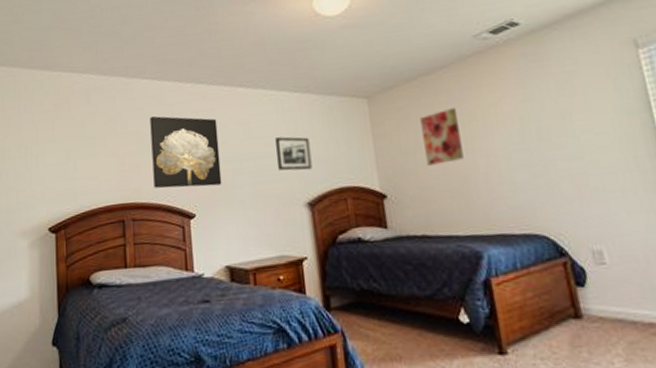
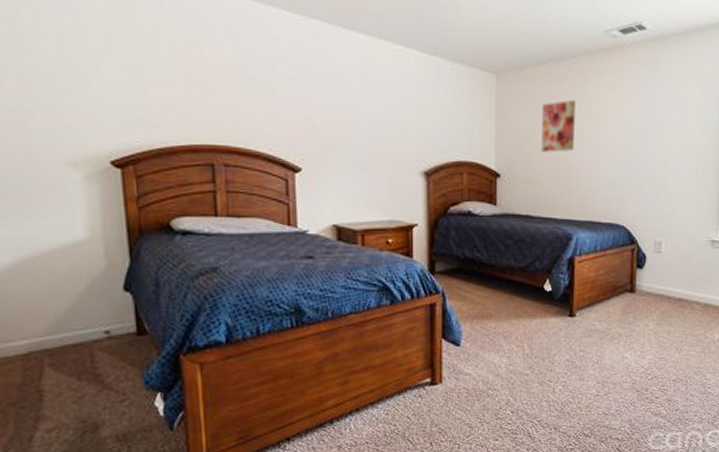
wall art: present [150,116,222,189] -> none [247,47,334,141]
picture frame: present [275,137,312,171] -> none [396,99,432,139]

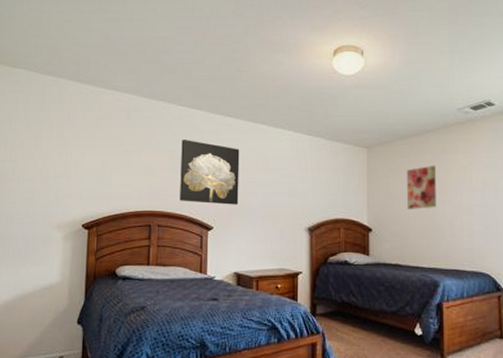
wall art: none [247,47,334,141] -> present [180,140,240,205]

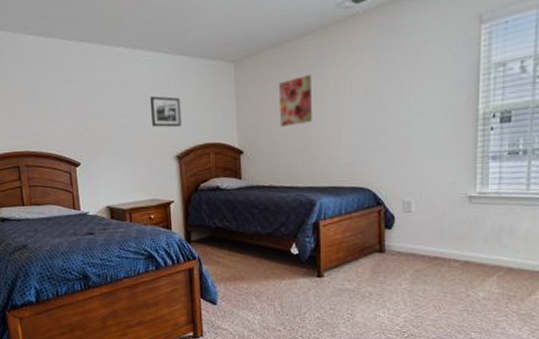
wall art: present [180,140,240,205] -> none [36,72,103,140]
picture frame: none [286,171,315,201] -> present [150,96,182,128]

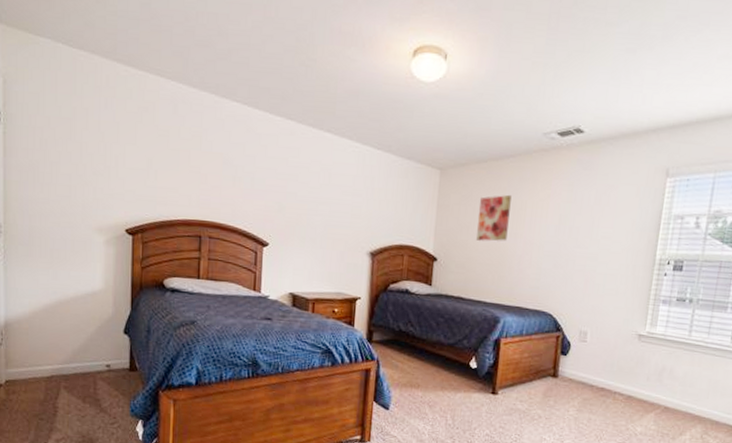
picture frame: present [150,96,182,128] -> none [349,188,382,224]

